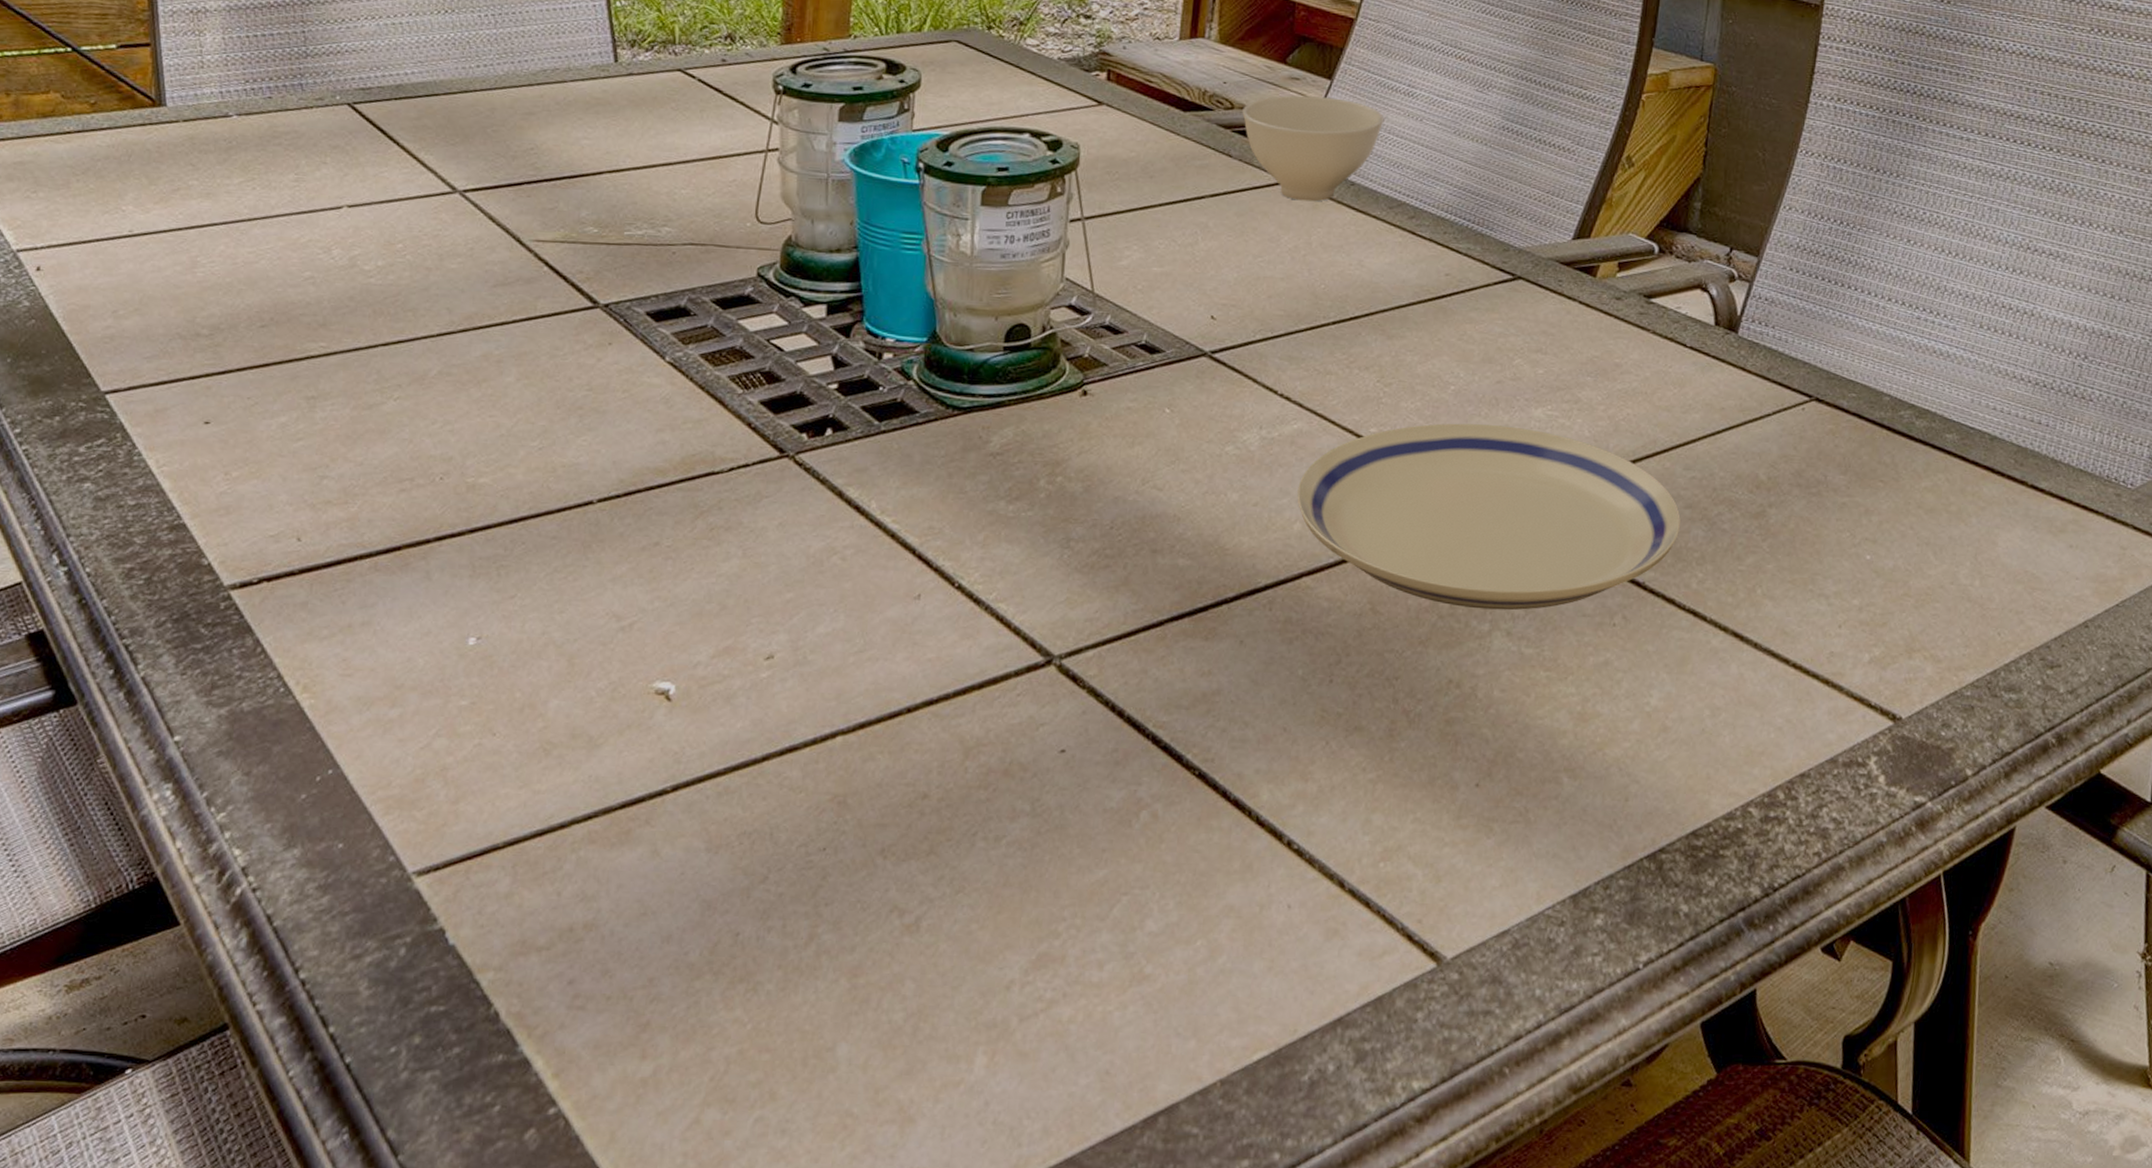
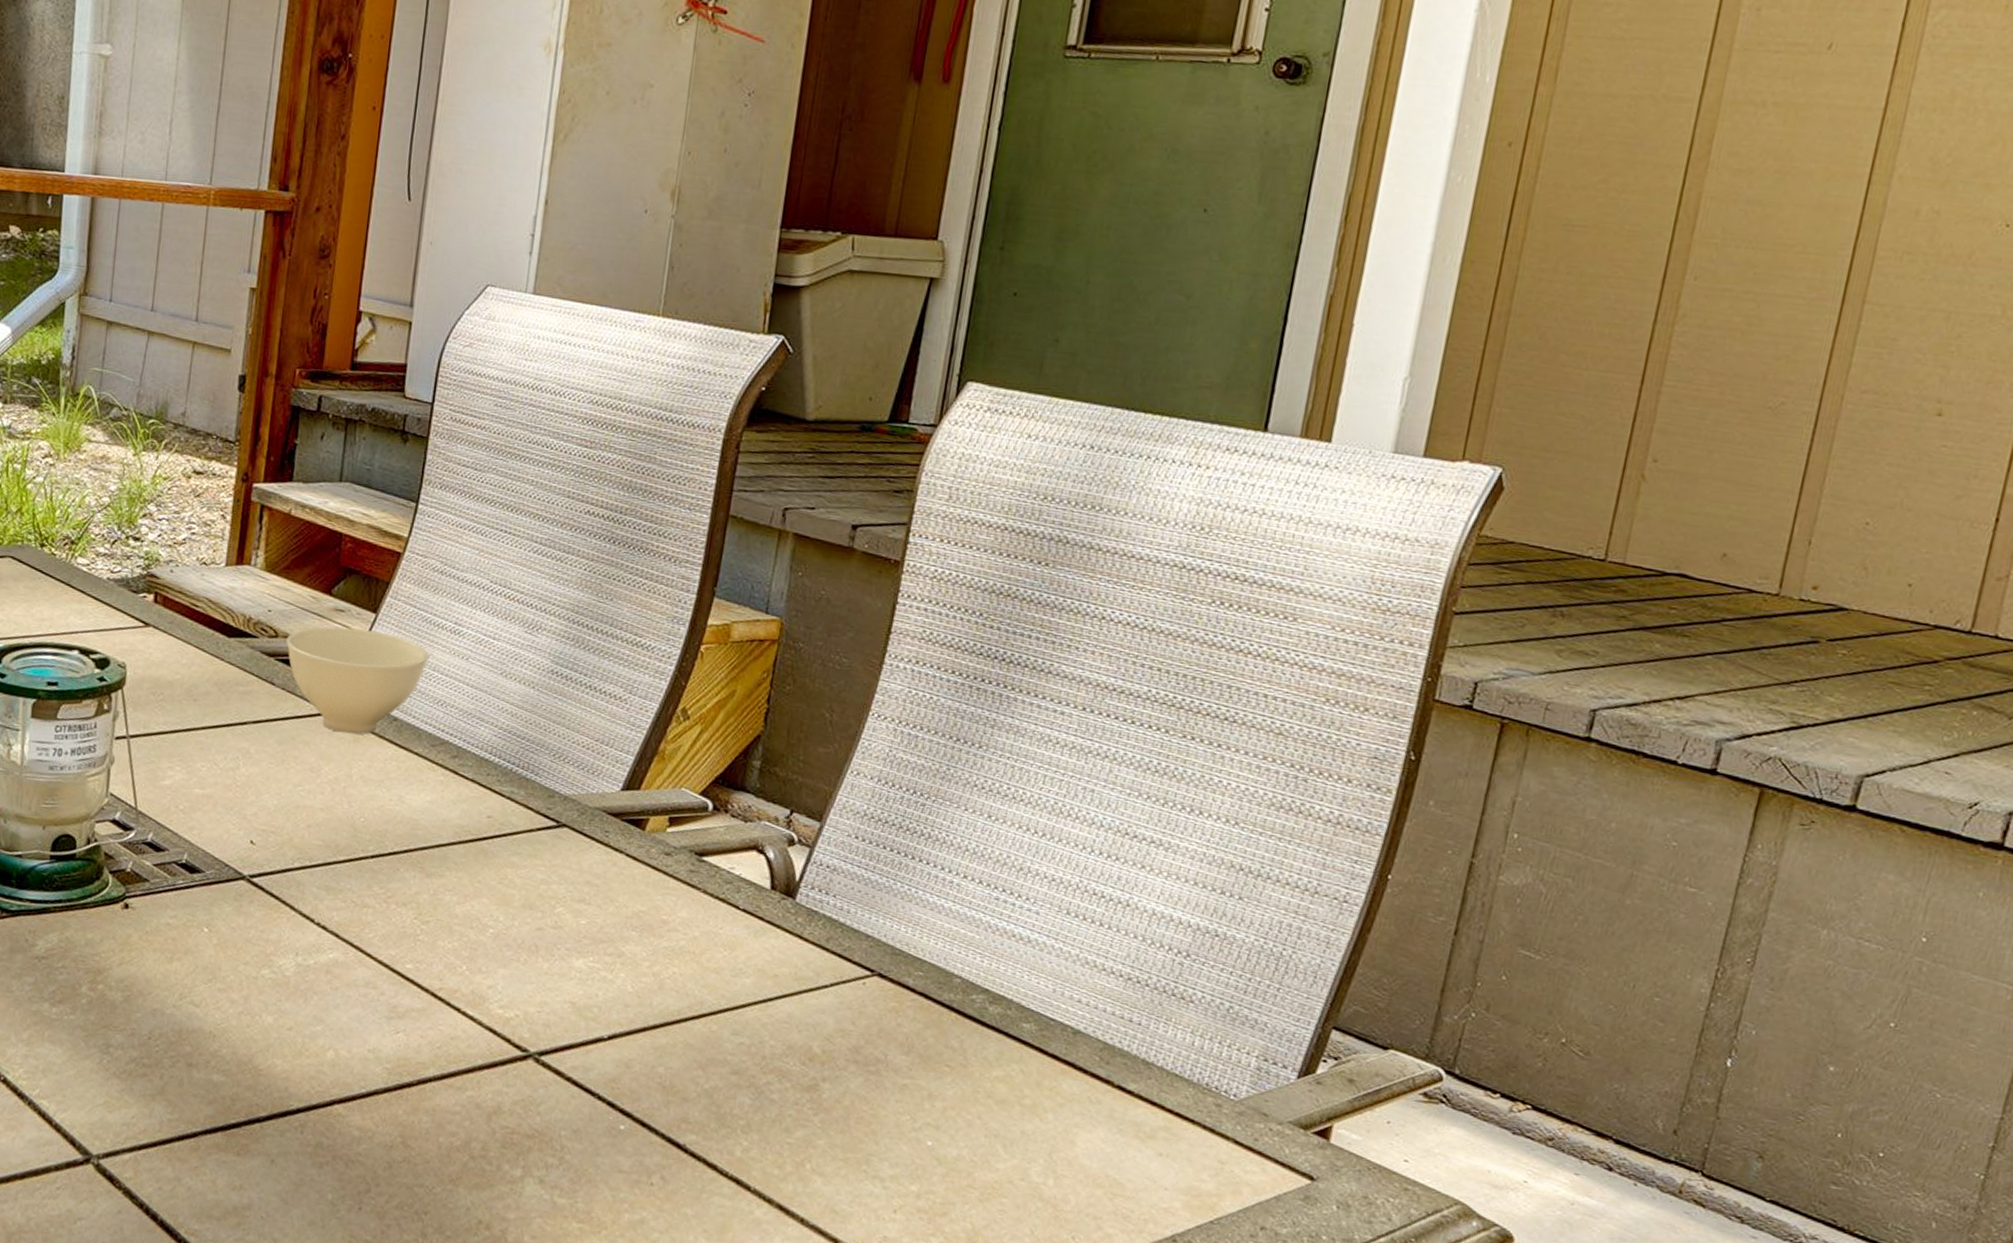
plate: present [1297,423,1681,611] -> none [331,965,727,1160]

